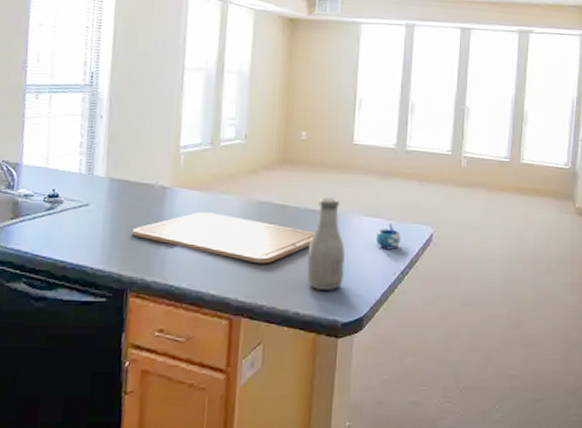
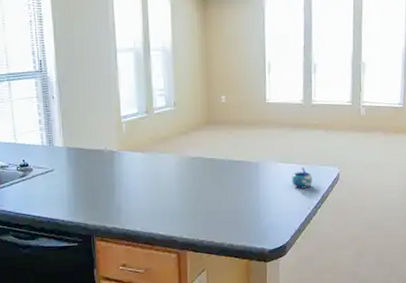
chopping board: present [132,212,316,264] -> none [91,169,241,208]
bottle: present [306,197,345,291] -> none [236,149,268,226]

